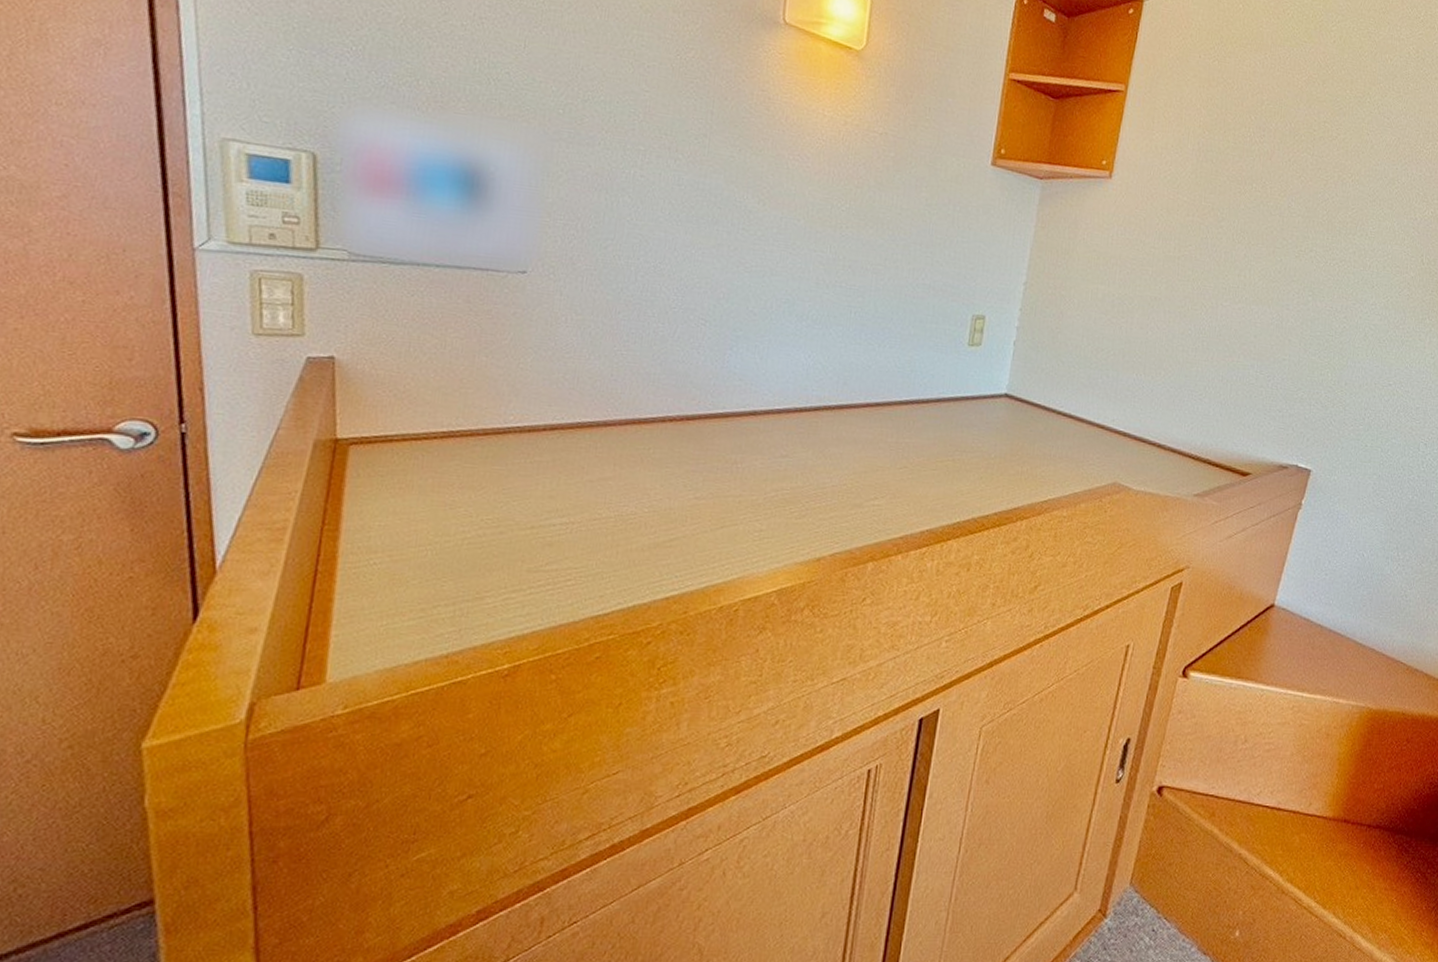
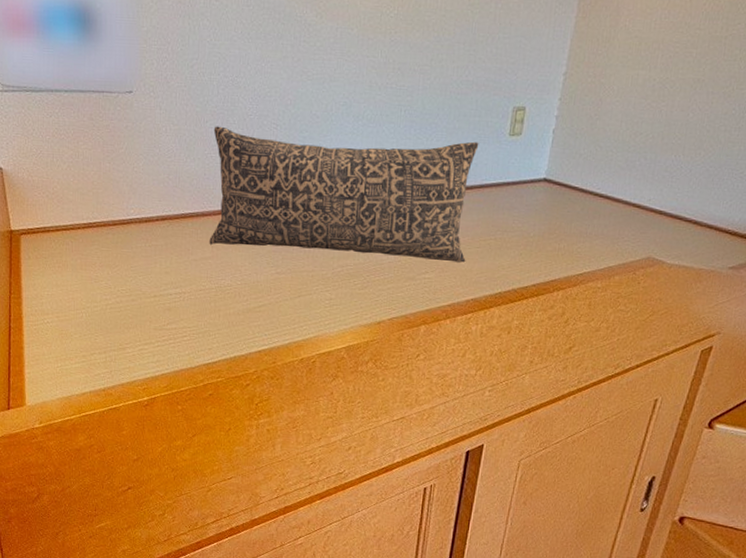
pillow: none [611,318,936,487] -> present [209,126,479,263]

